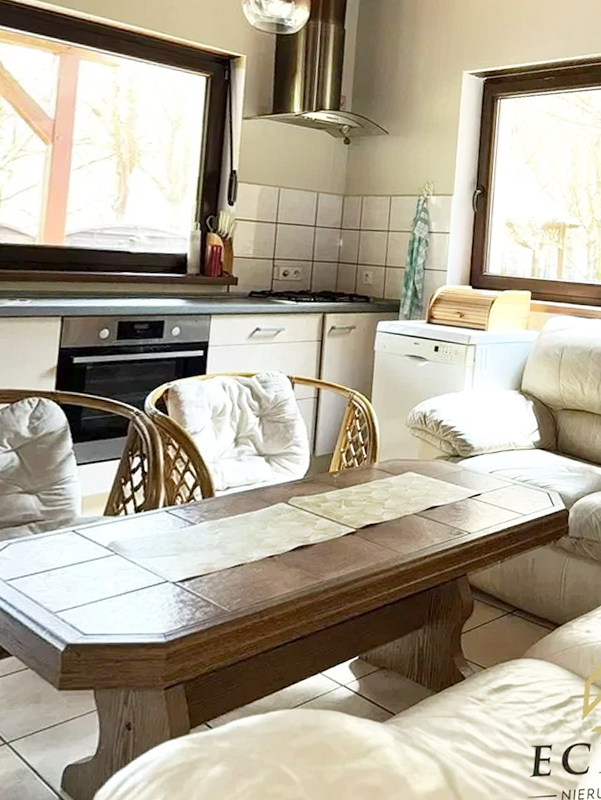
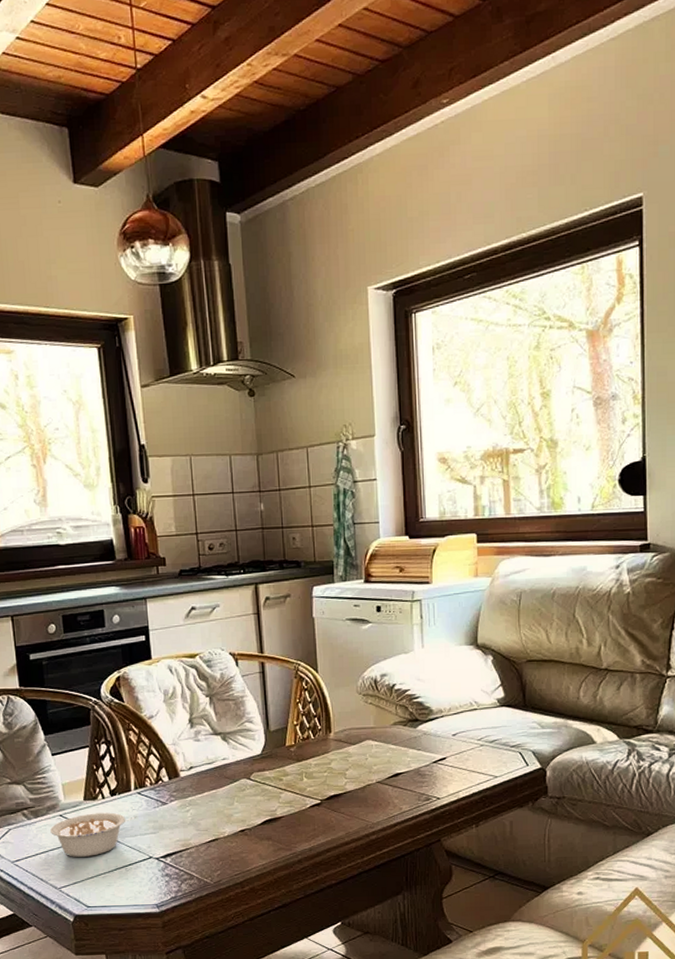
legume: none [58,530,160,578] -> present [50,812,137,857]

